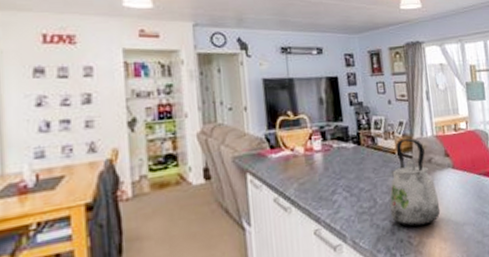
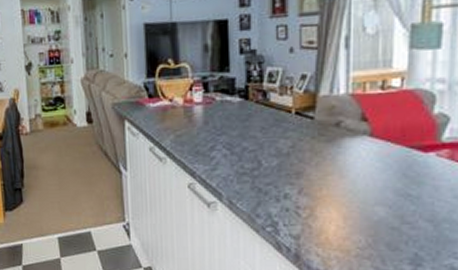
kettle: present [390,138,441,226] -> none [276,95,344,197]

